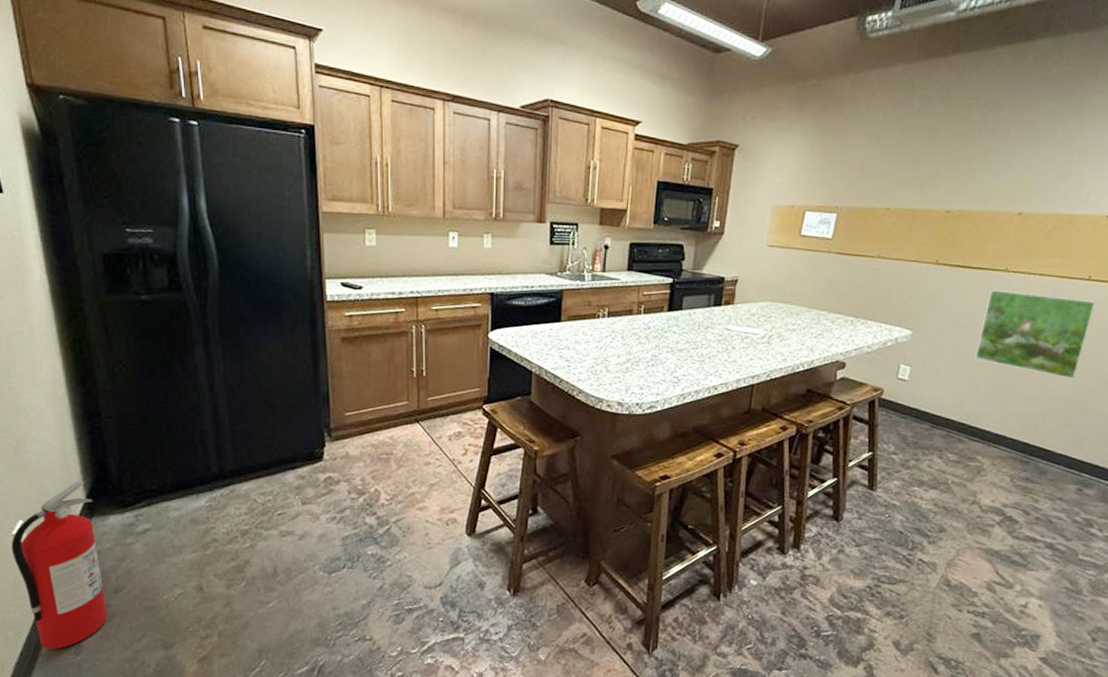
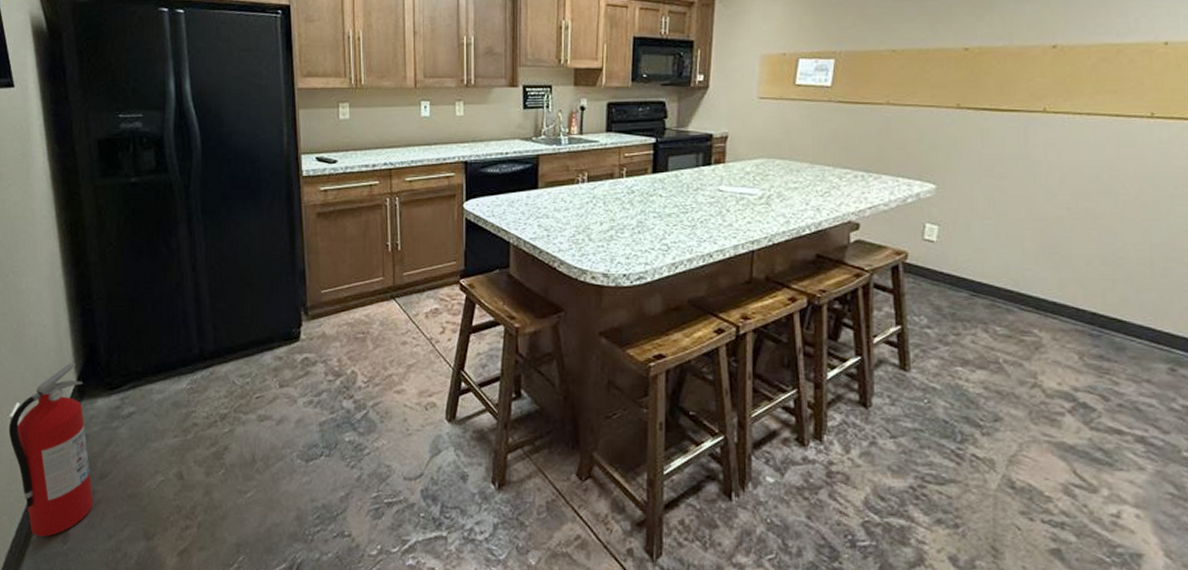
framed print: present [975,289,1097,379] -> none [1017,133,1165,235]

